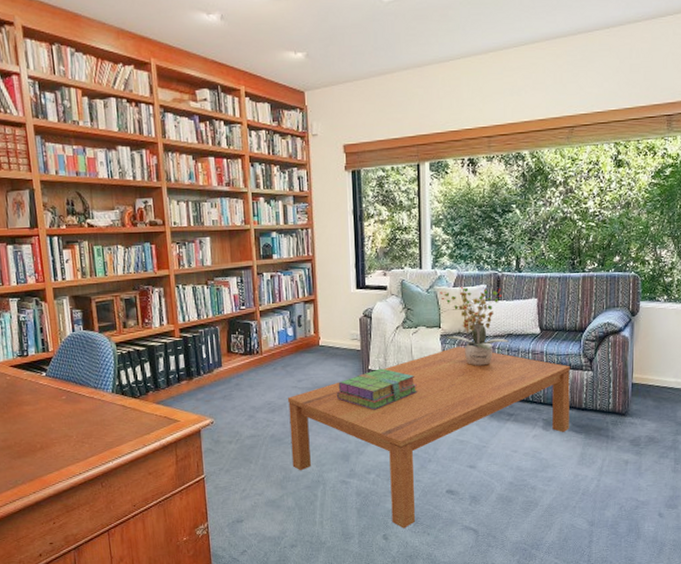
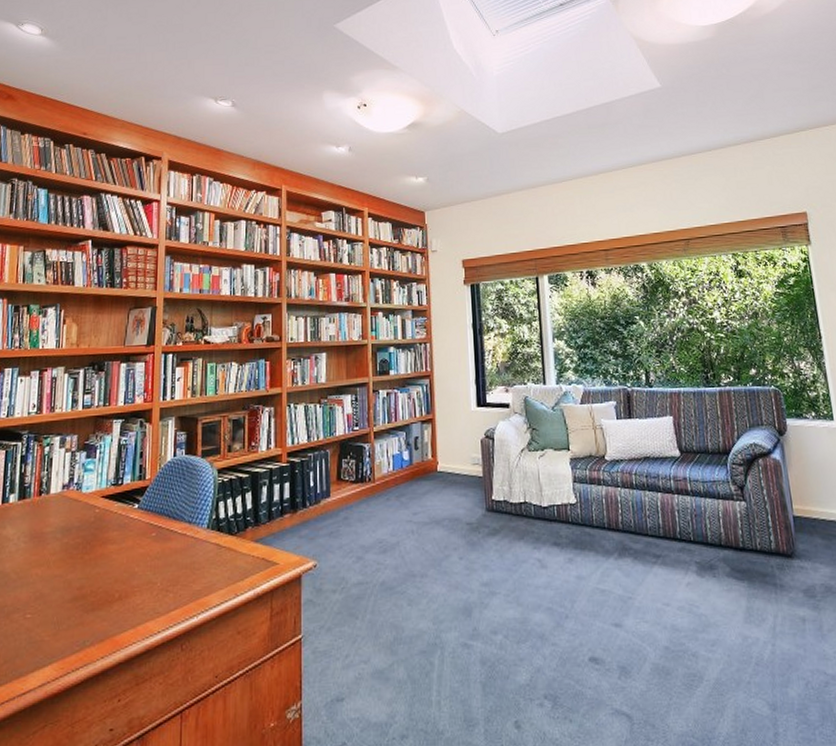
coffee table: present [287,346,571,528] -> none [401,471,728,712]
stack of books: present [336,368,417,410] -> none [456,498,548,550]
potted plant: present [440,287,510,366] -> none [566,404,647,496]

